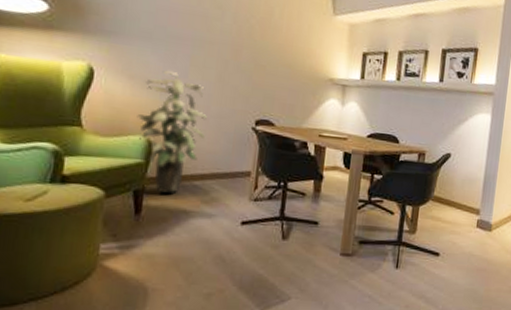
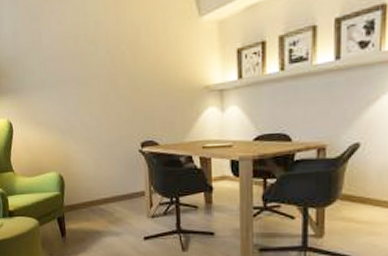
indoor plant: present [137,70,207,193] -> none [48,111,101,217]

